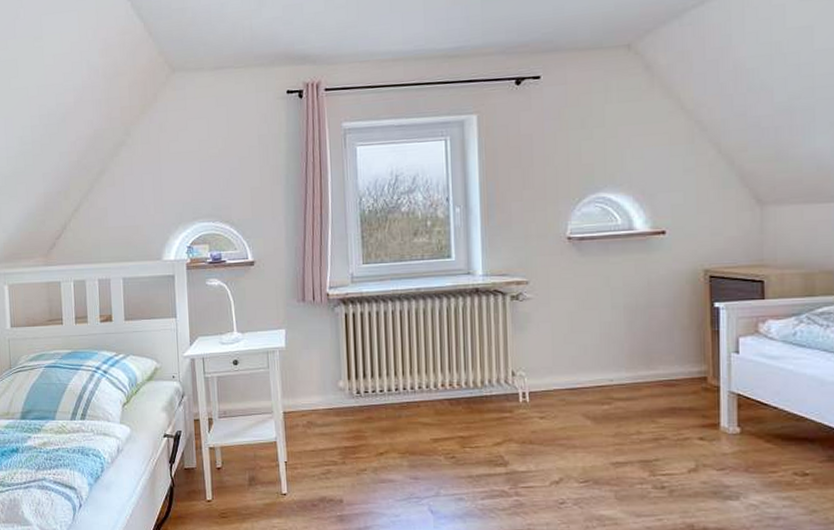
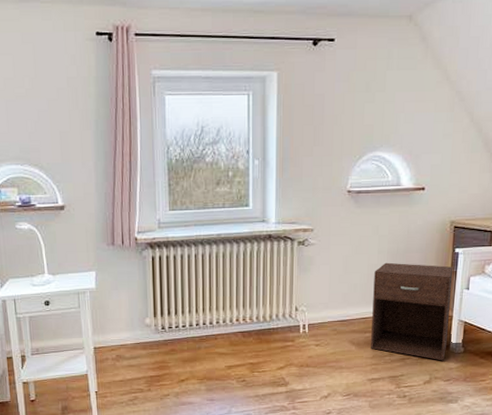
nightstand: none [609,319,717,444] -> present [371,262,454,361]

